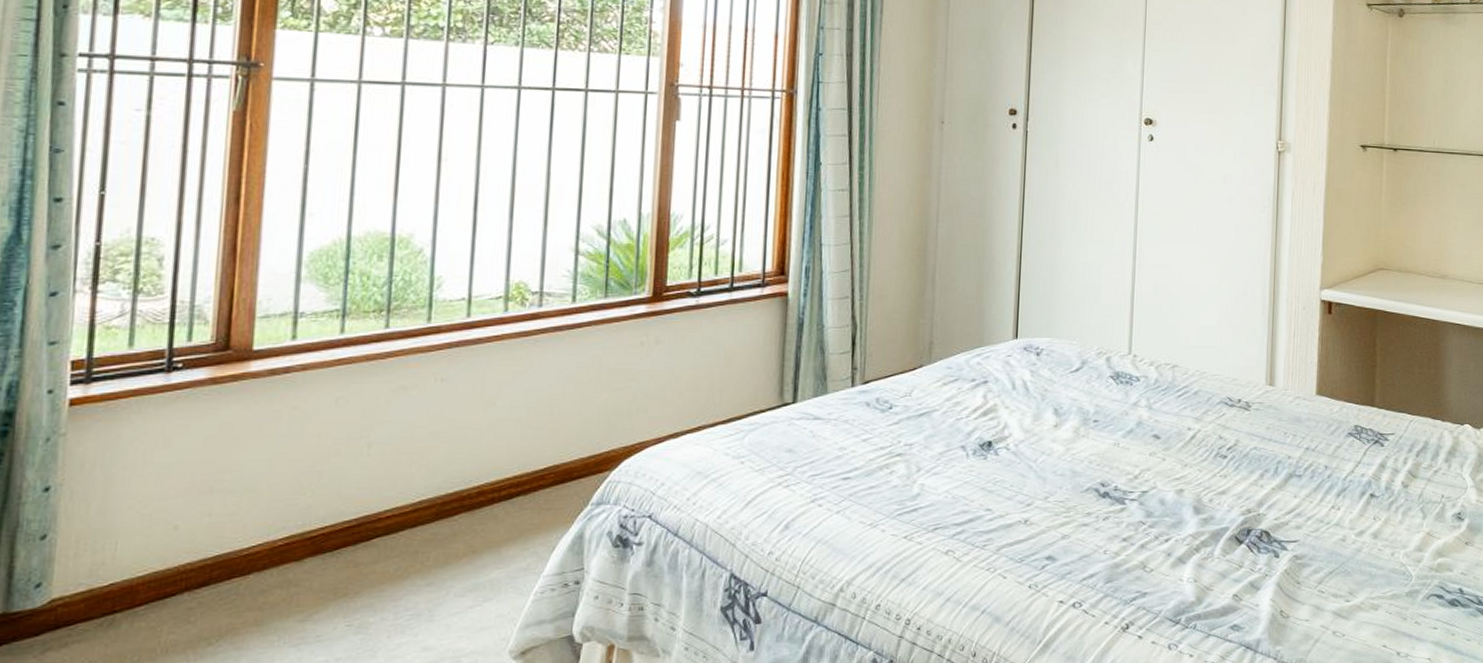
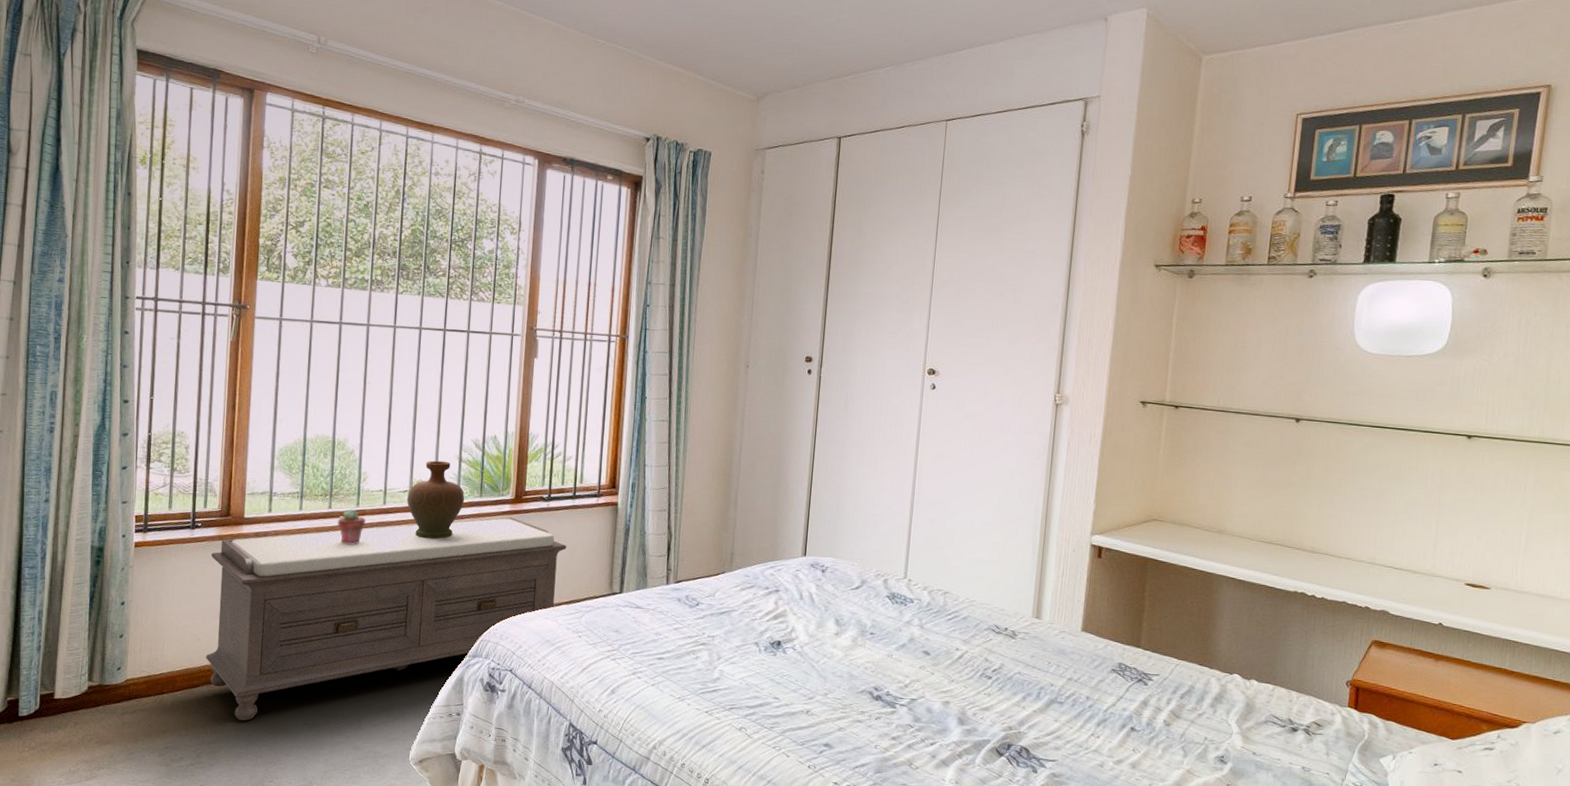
bench: none [186,321,723,634] -> present [205,517,567,721]
potted succulent: none [398,326,441,374] -> present [337,509,366,545]
decorative vase: none [501,255,584,357] -> present [407,460,465,540]

